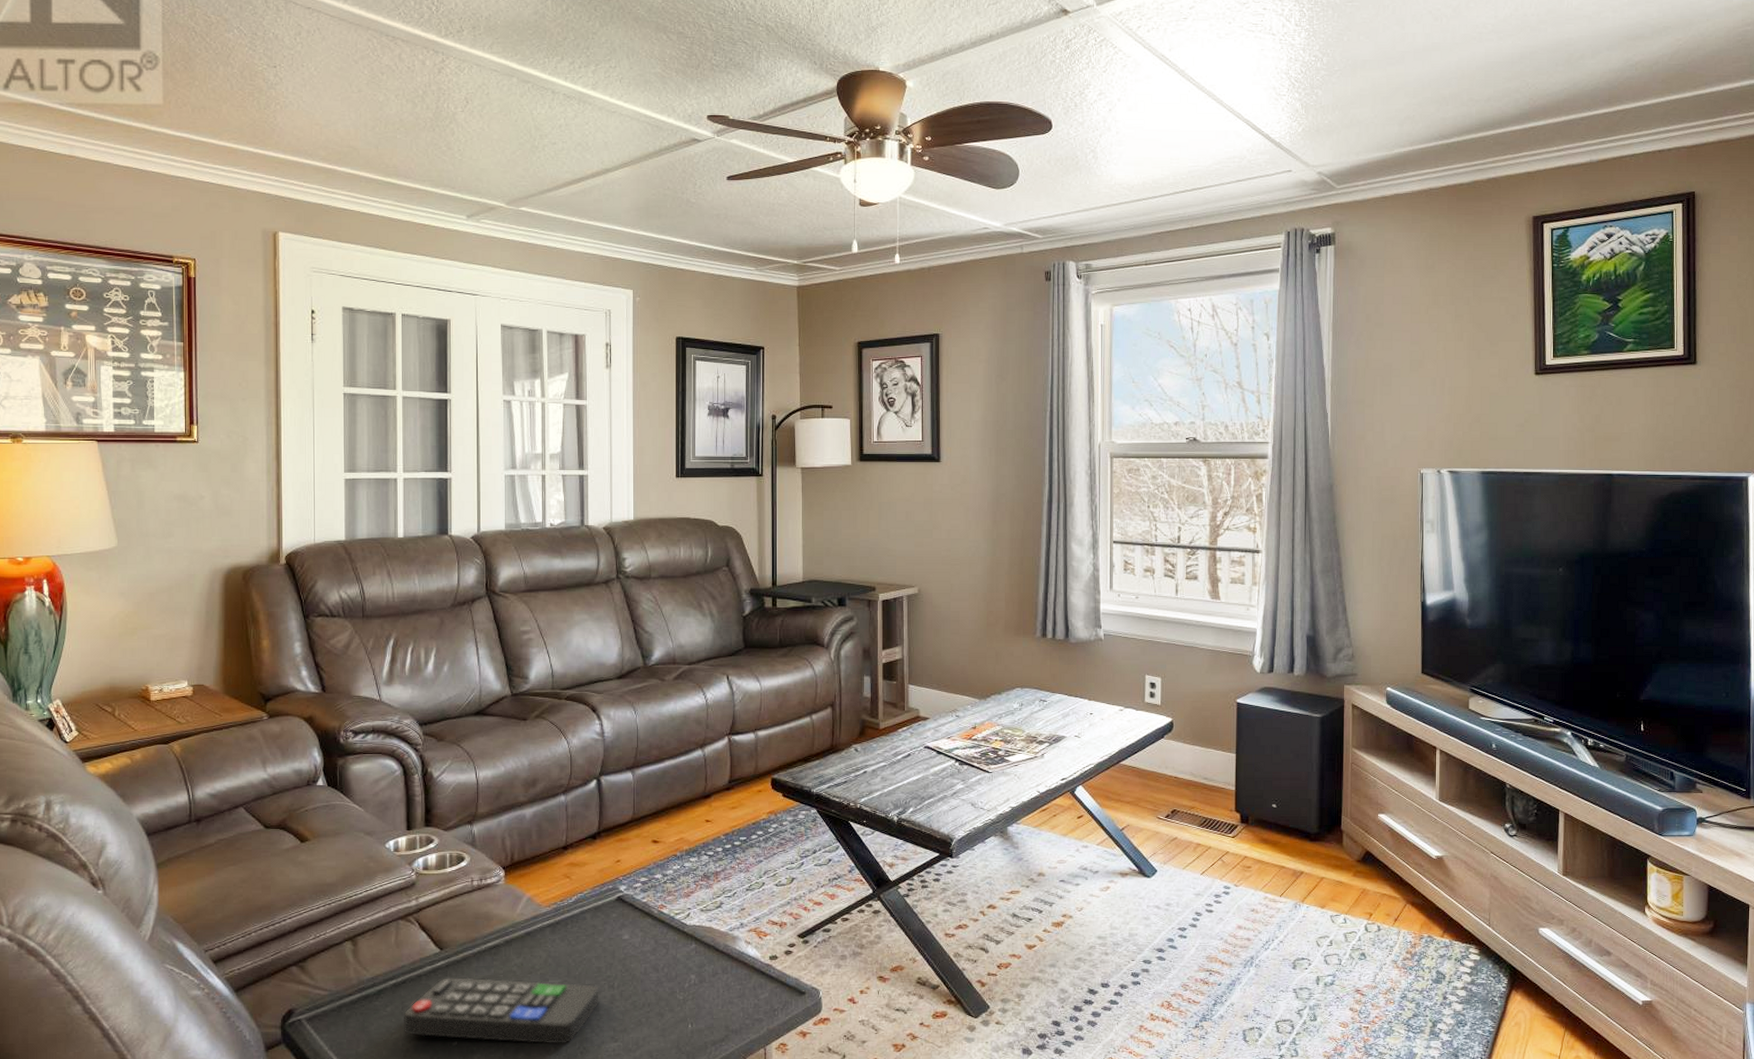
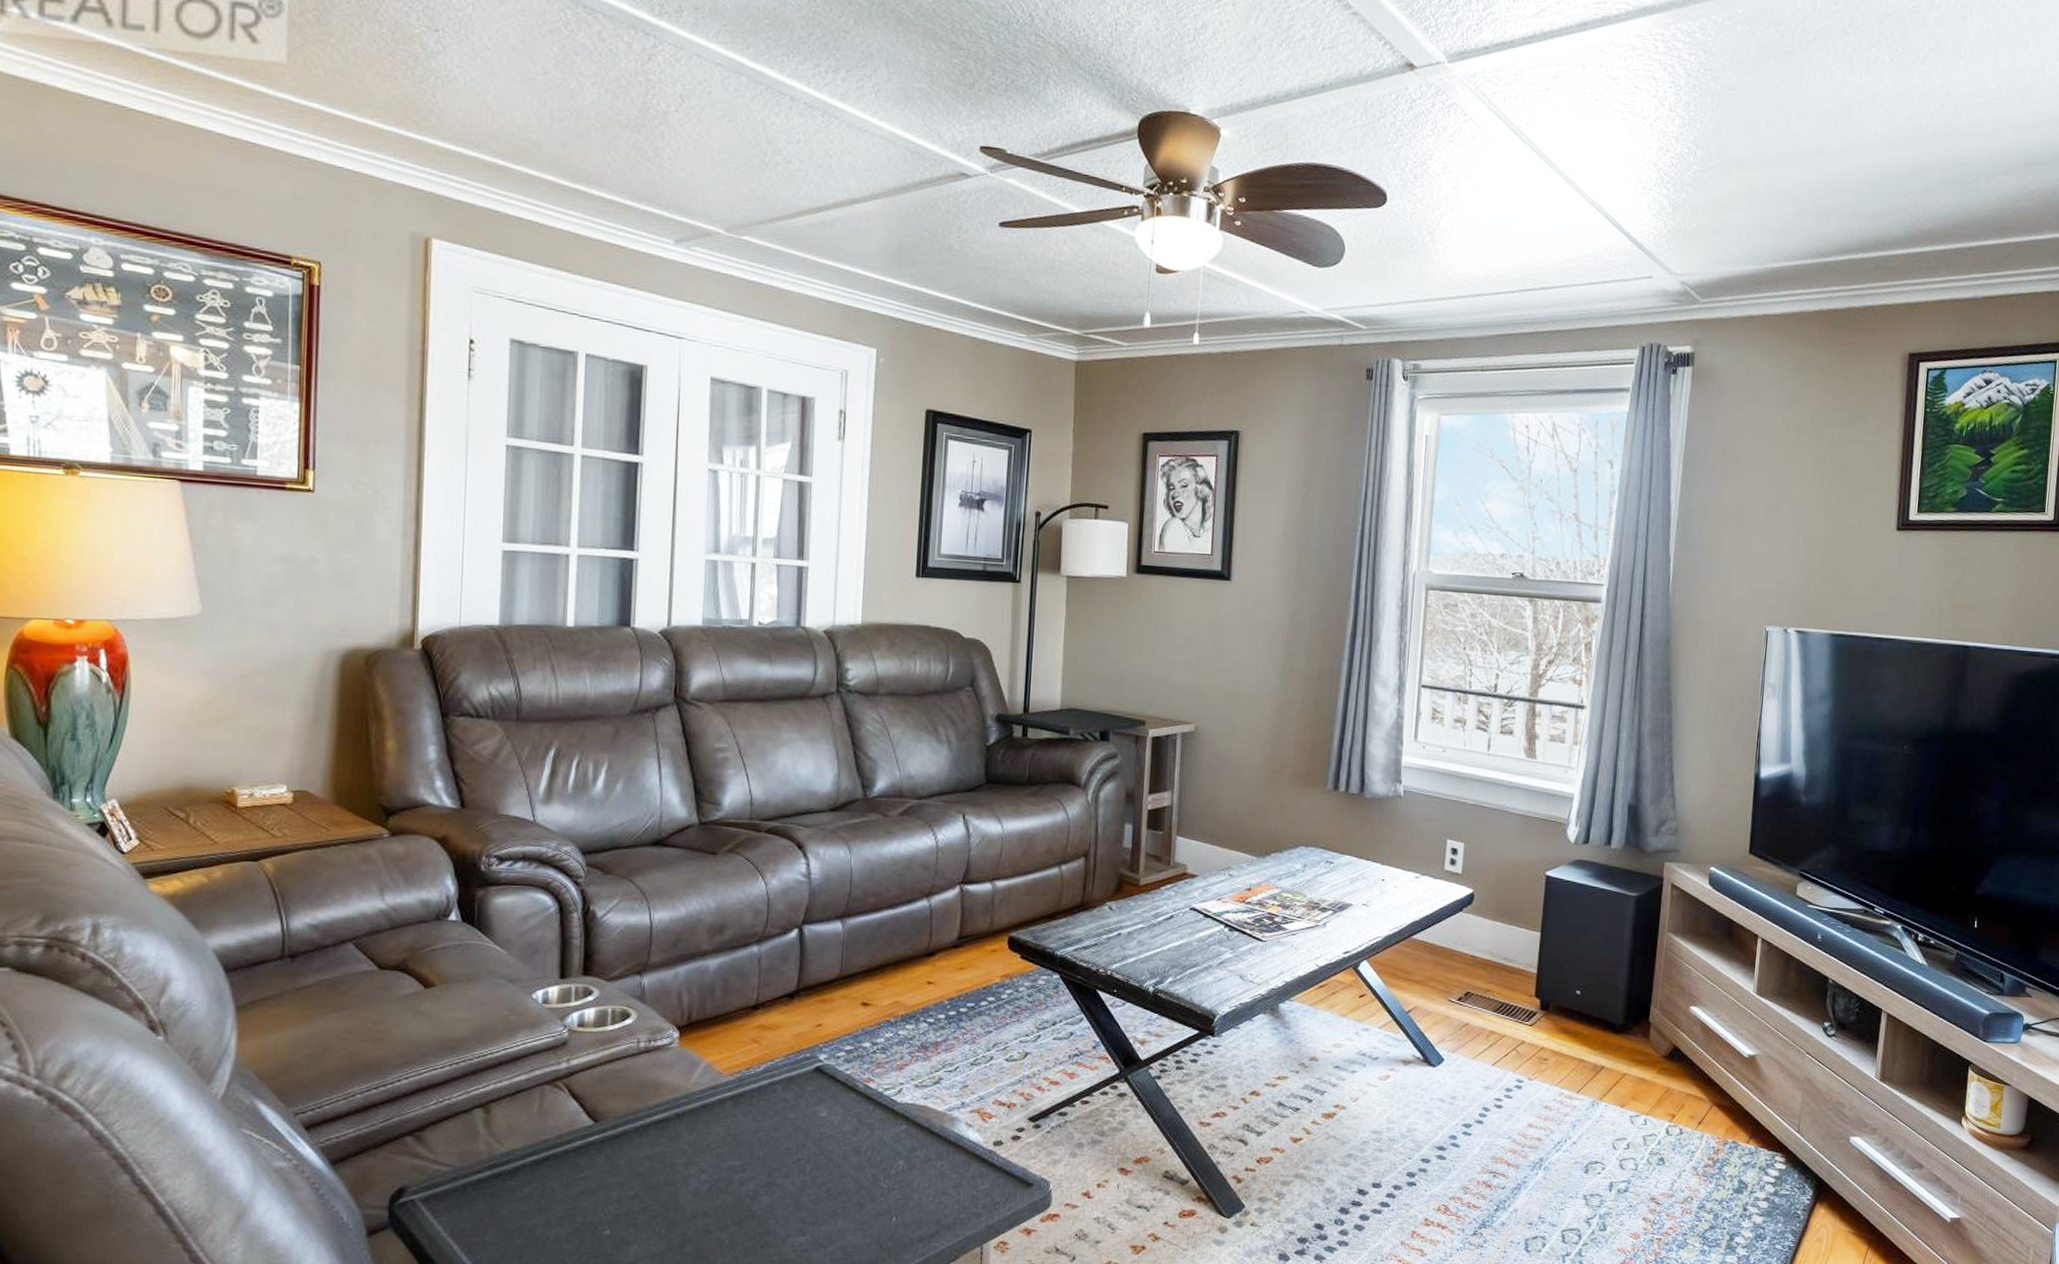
remote control: present [404,977,599,1044] -> none [544,1155,787,1237]

